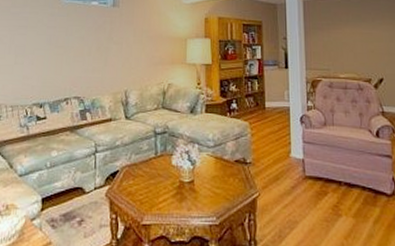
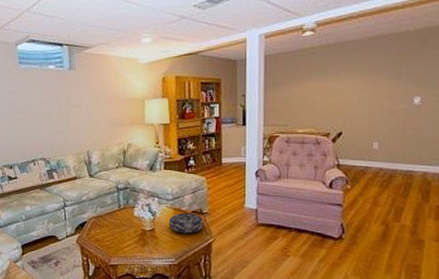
decorative bowl: none [209,163,248,187] -> present [168,213,204,234]

